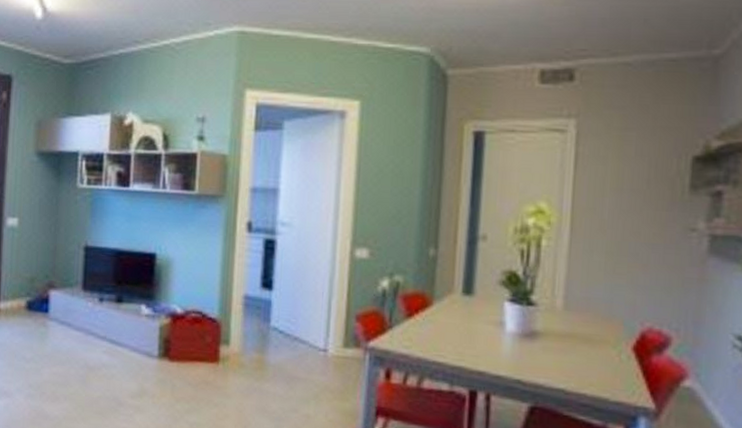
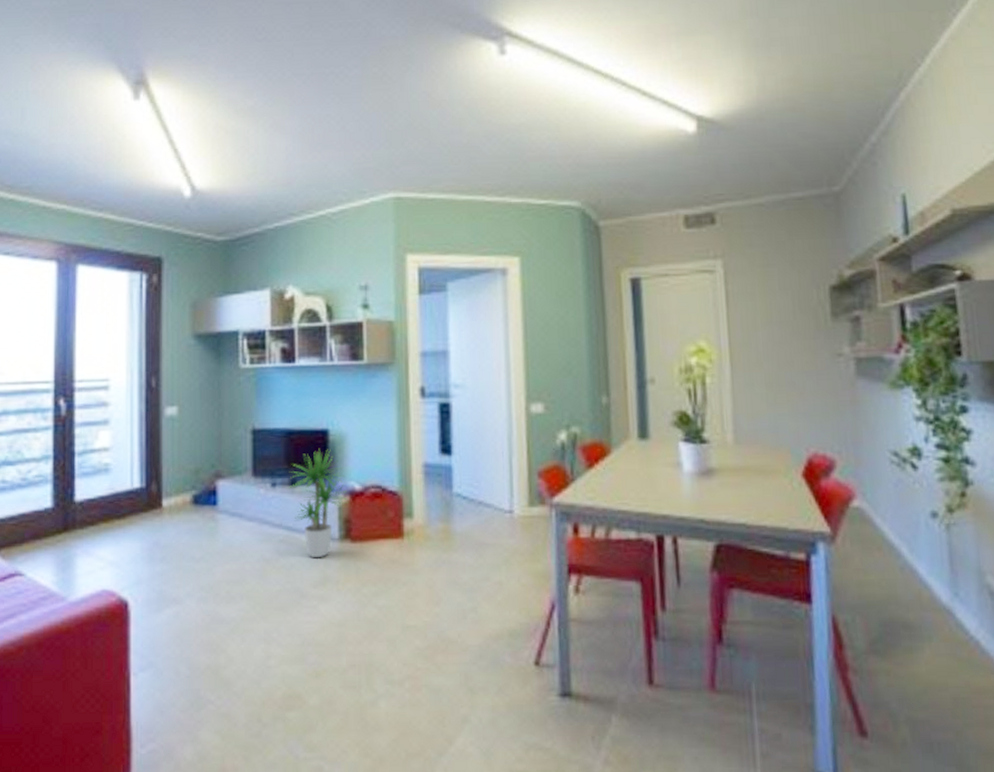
potted plant: none [115,270,171,371] -> present [289,448,350,557]

